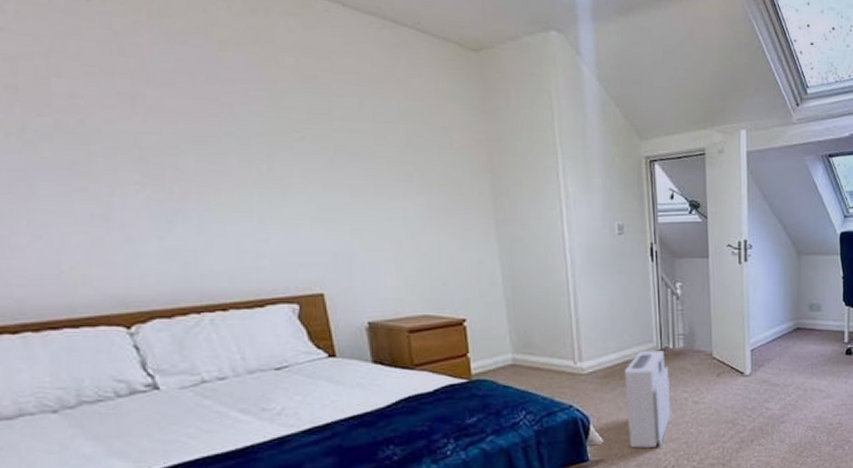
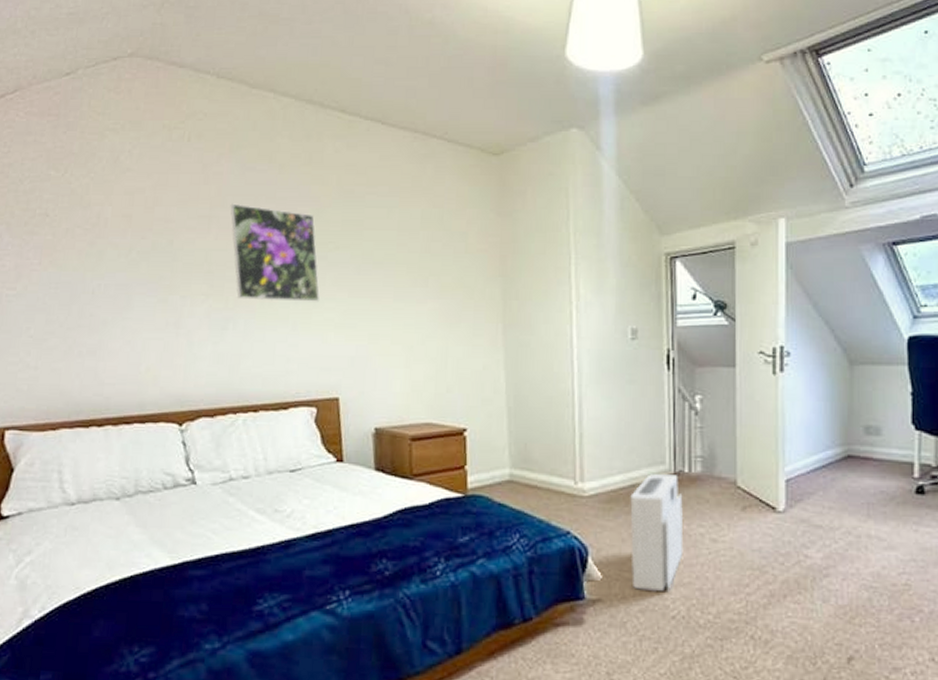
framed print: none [159,80,288,195] -> present [230,203,320,302]

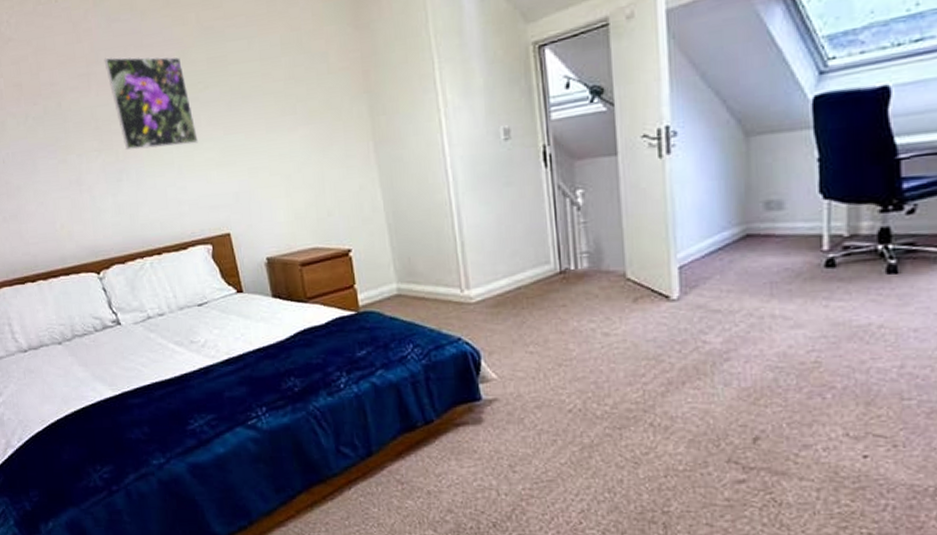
air purifier: present [630,474,684,592] -> none [517,273,576,388]

